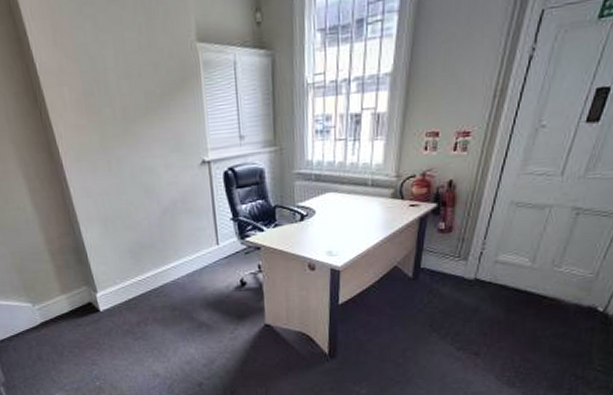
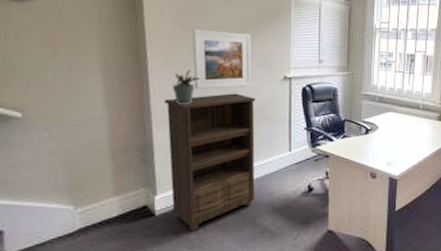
bookshelf: none [86,185,188,324] -> present [164,93,256,230]
potted plant: none [89,163,115,202] -> present [172,70,200,104]
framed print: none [97,113,169,186] -> present [192,29,252,90]

